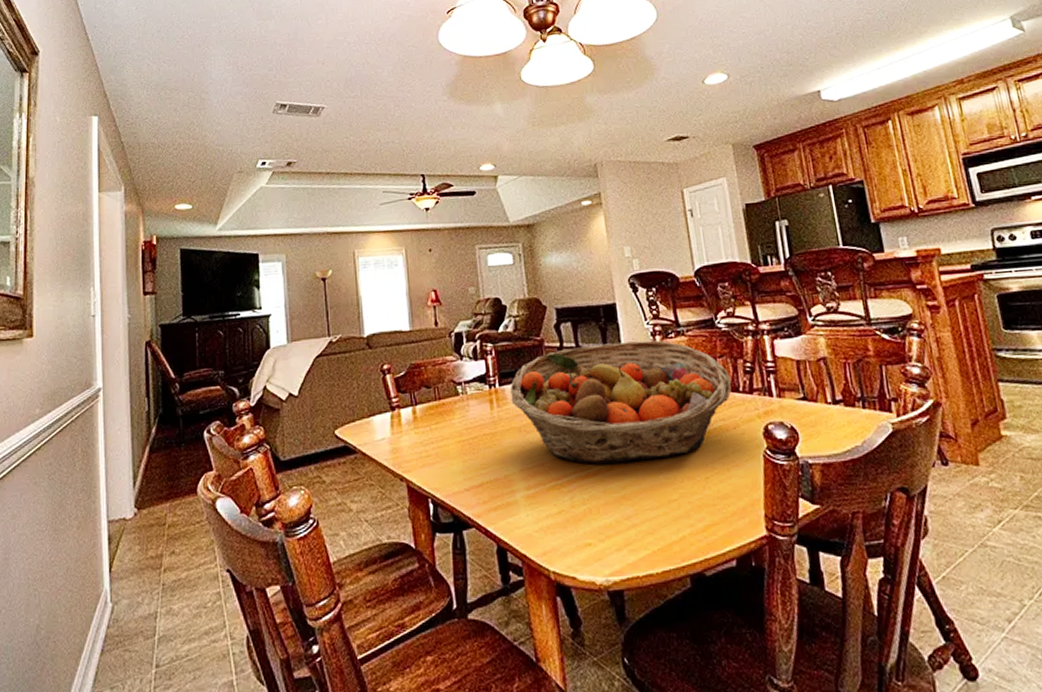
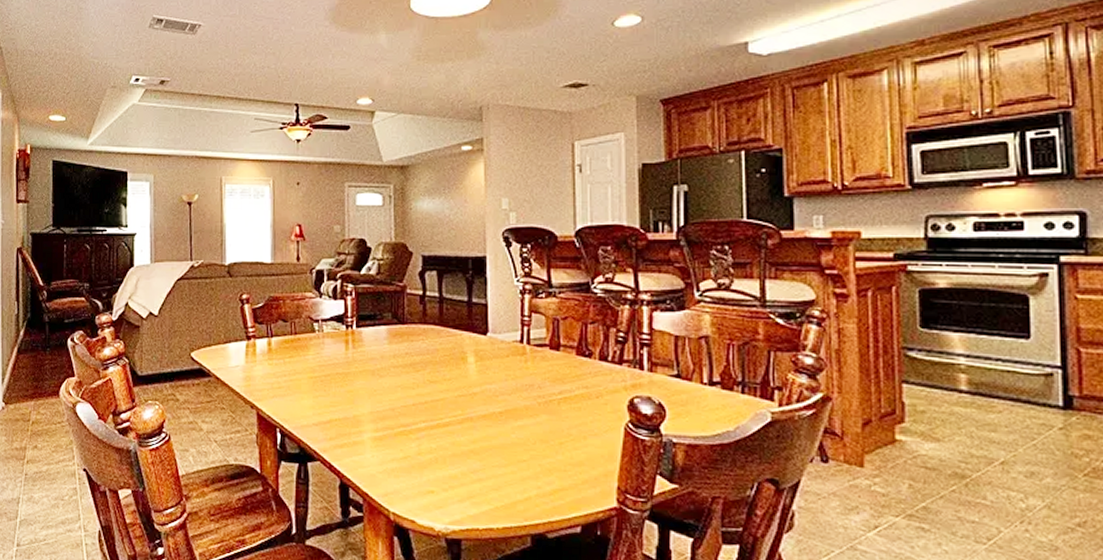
fruit basket: present [510,340,732,464] -> none [367,297,601,418]

